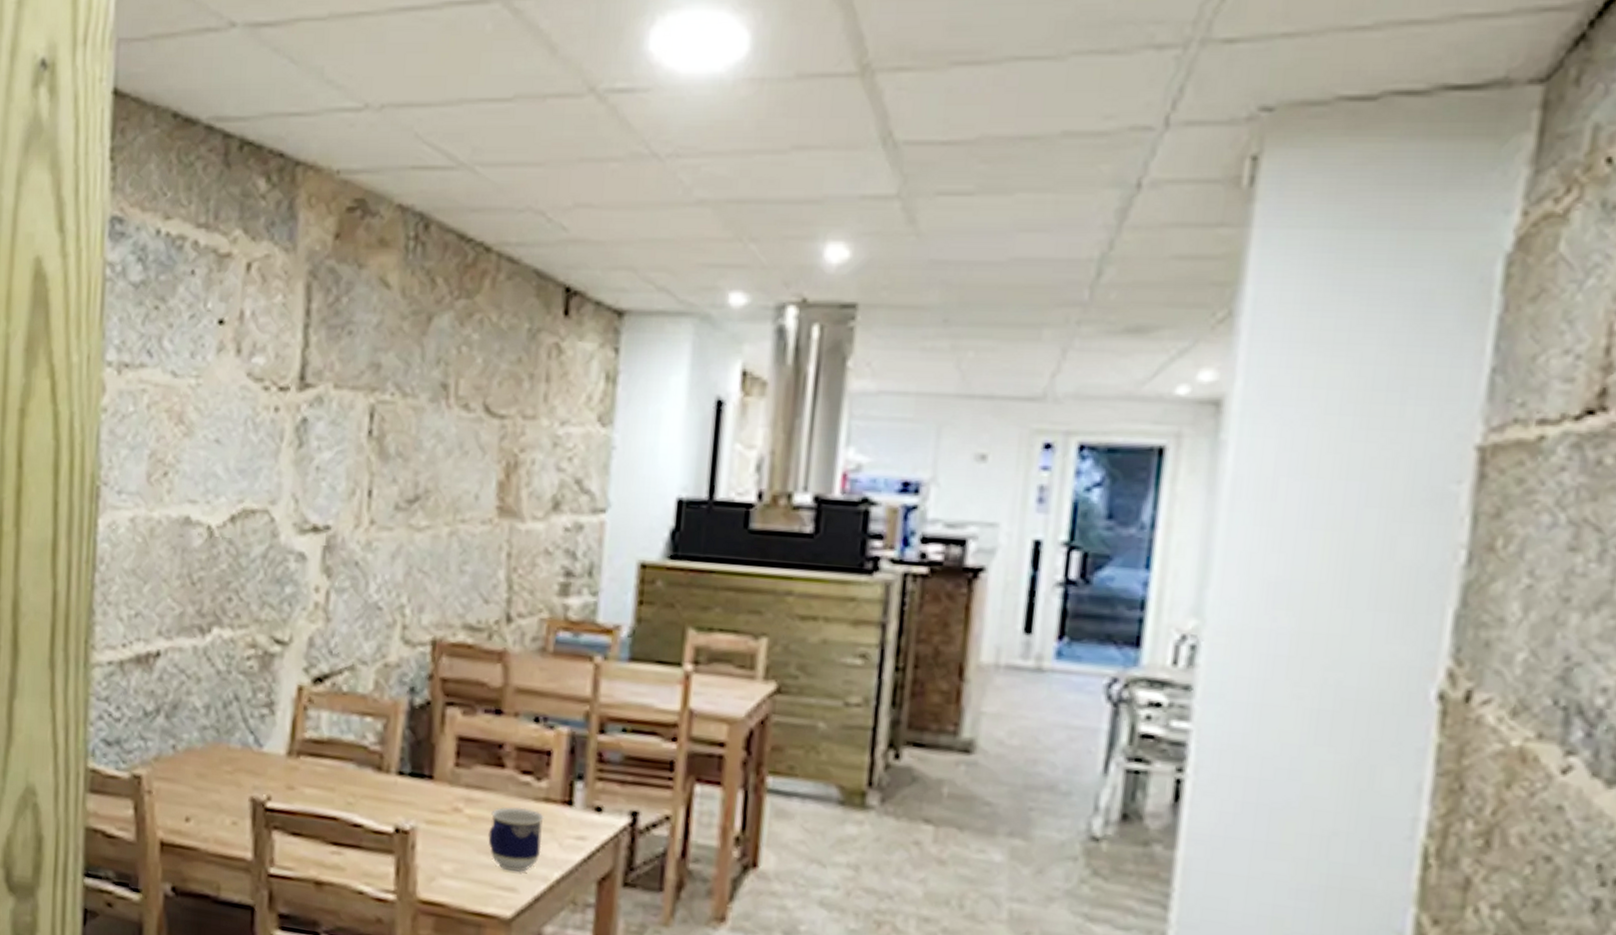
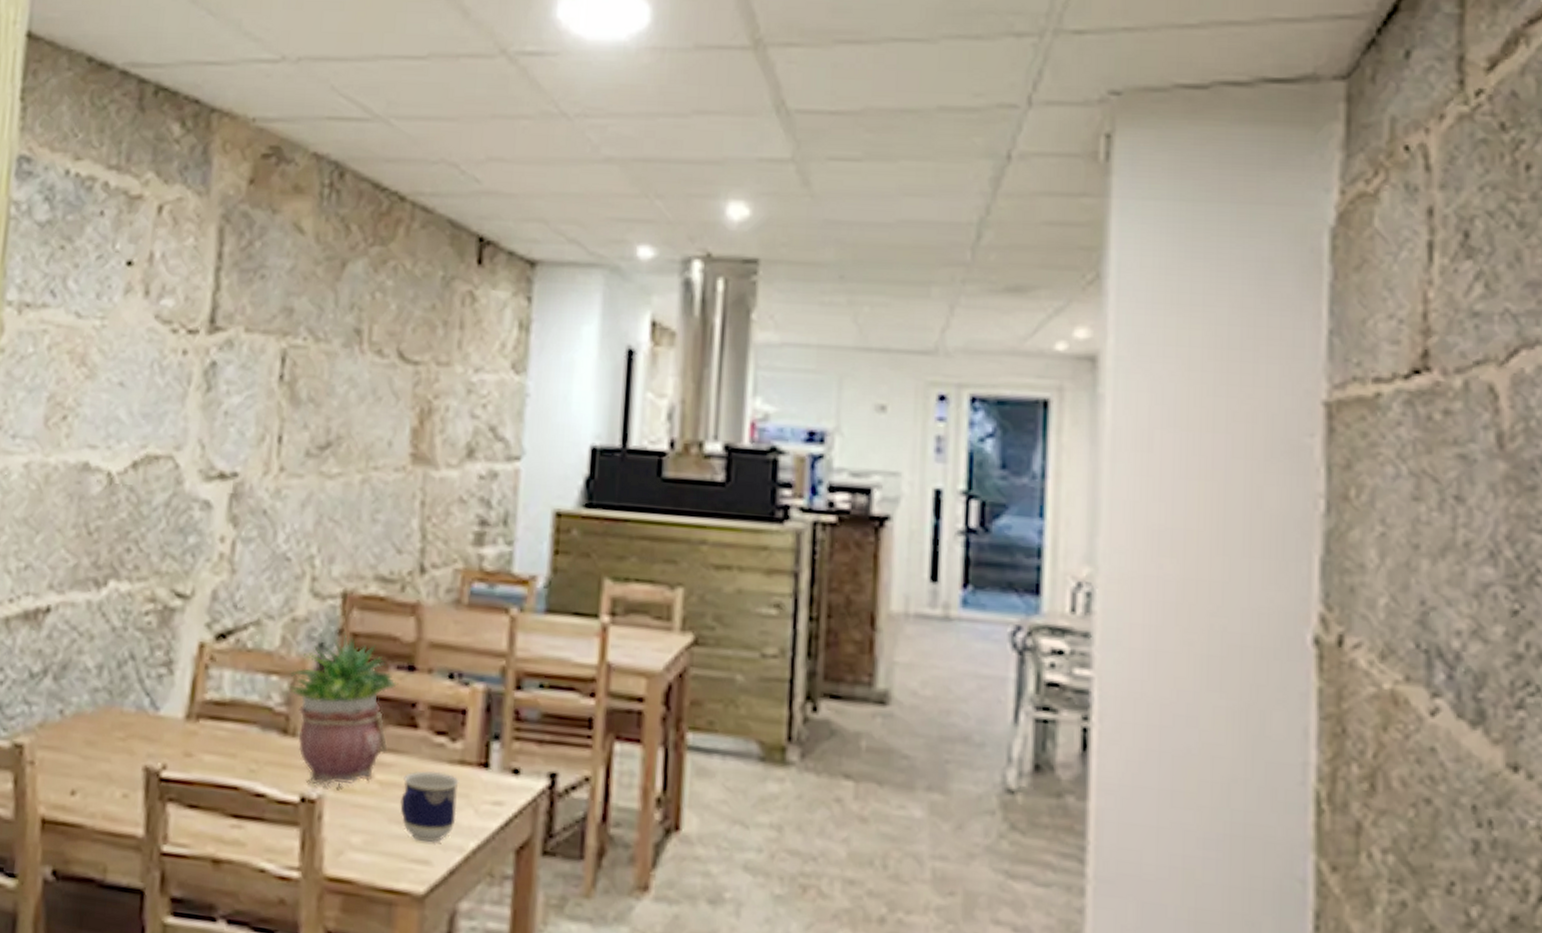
potted plant: none [380,677,486,819] -> present [286,631,399,786]

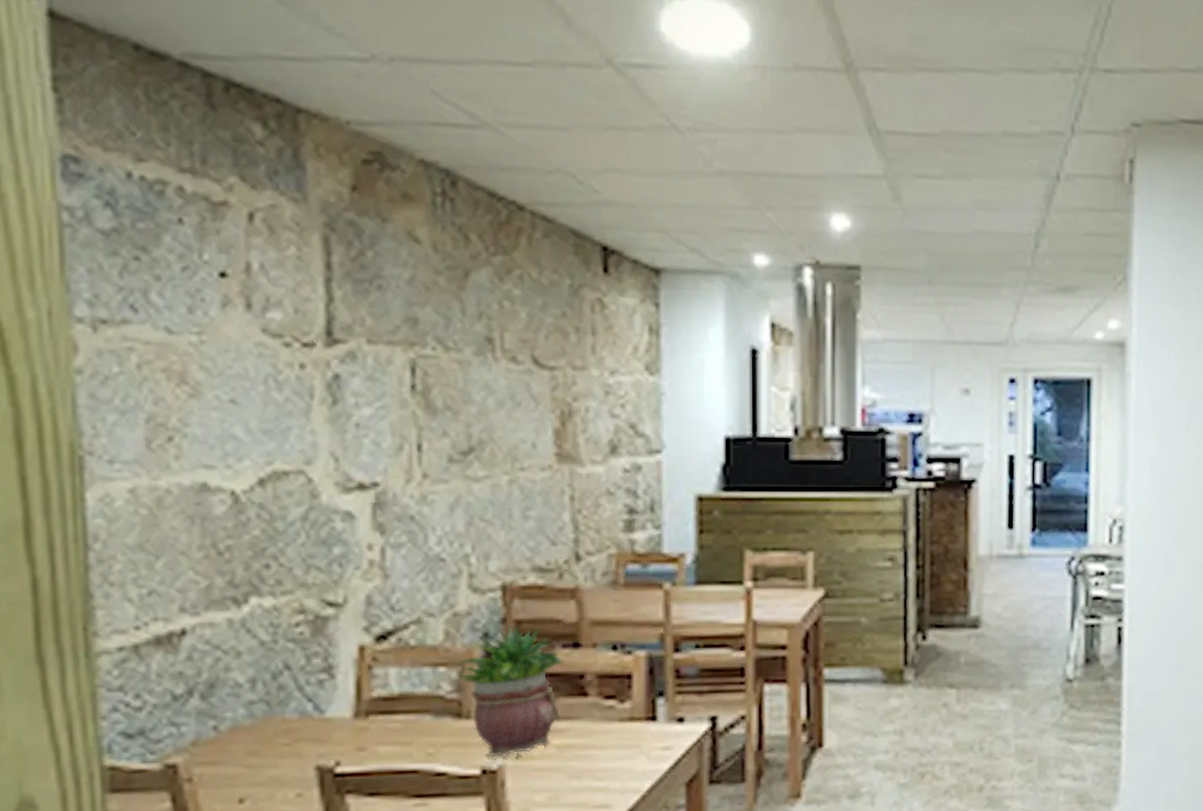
cup: present [400,770,459,843] -> none [578,729,631,790]

